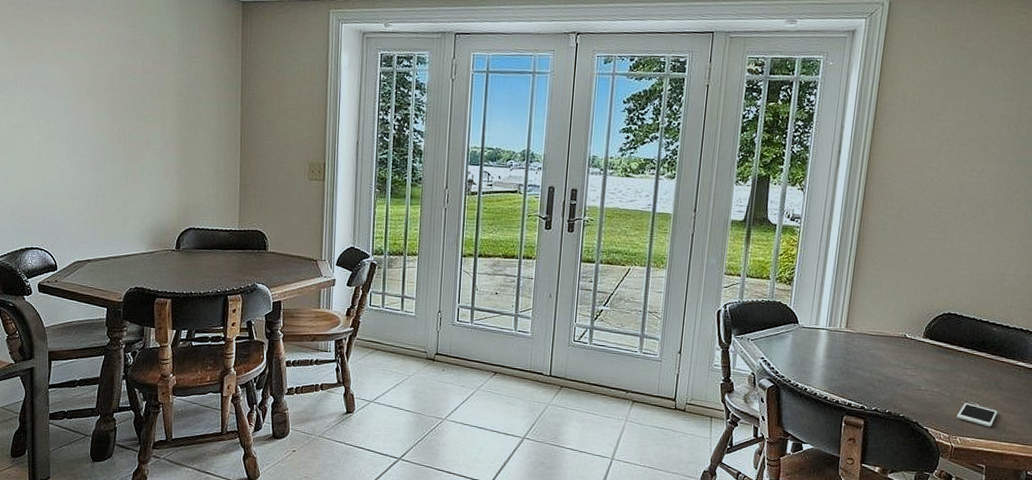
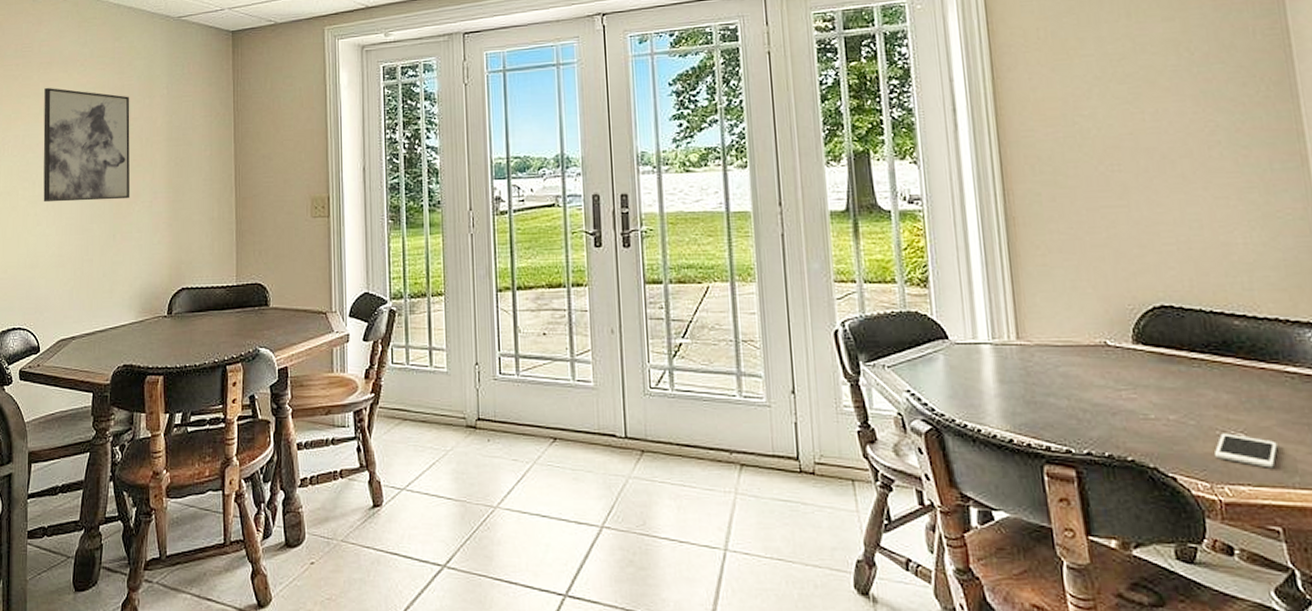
wall art: none [56,32,142,145] -> present [43,88,130,203]

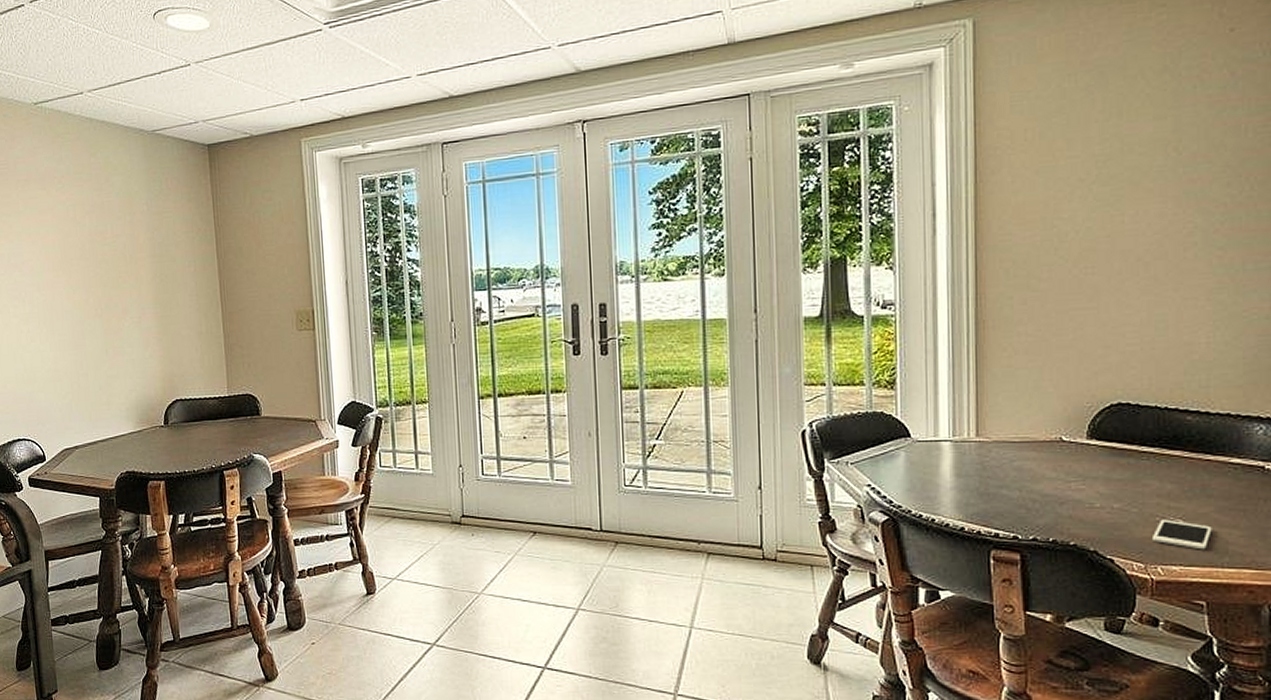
wall art: present [43,88,130,203] -> none [24,205,119,320]

